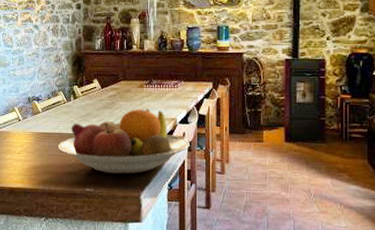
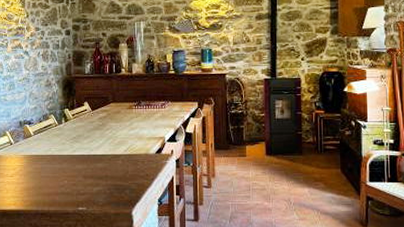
fruit bowl: present [58,108,190,174] -> none [51,128,178,192]

